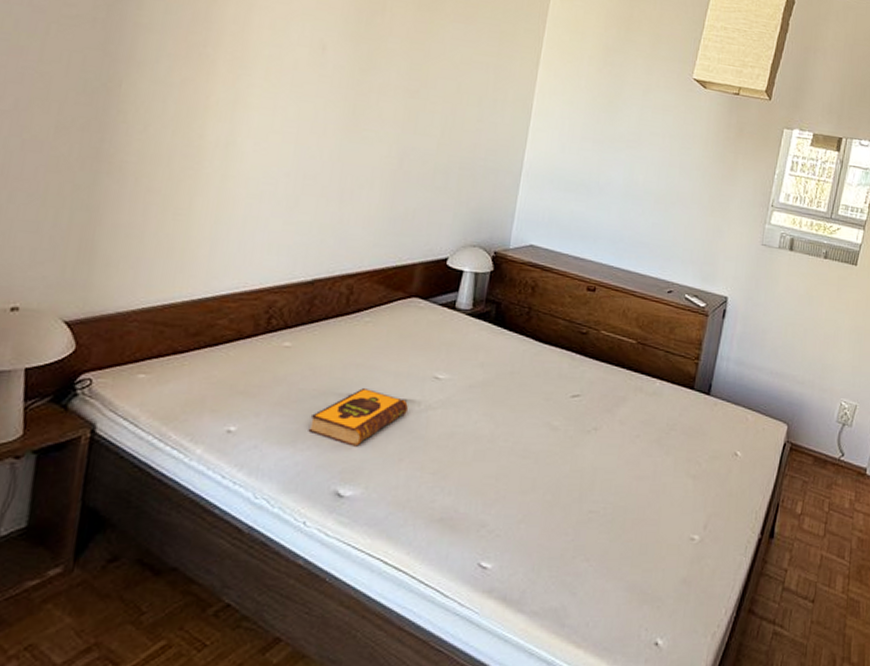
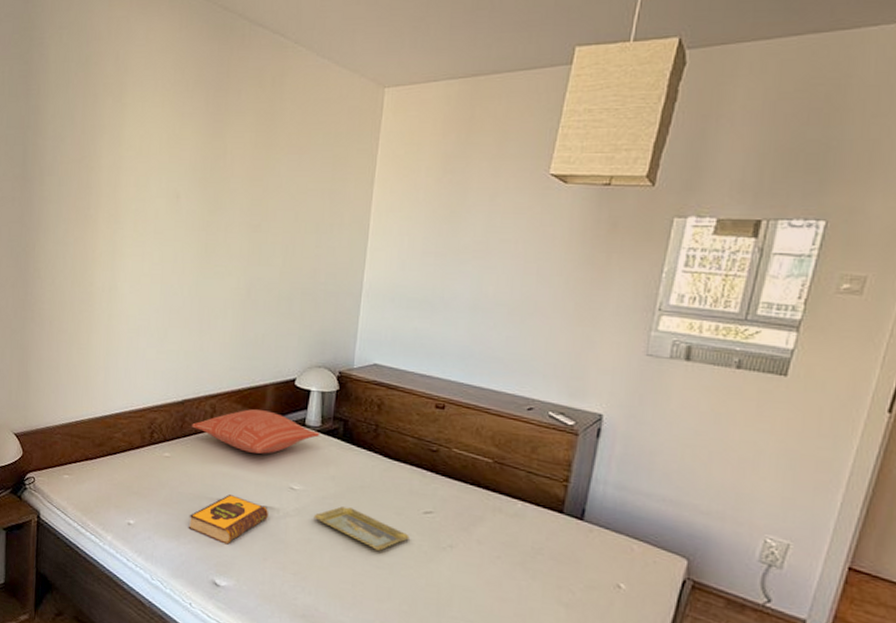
pillow: none [322,290,471,341] -> present [192,409,320,454]
tray: none [458,395,556,439] -> present [313,506,410,551]

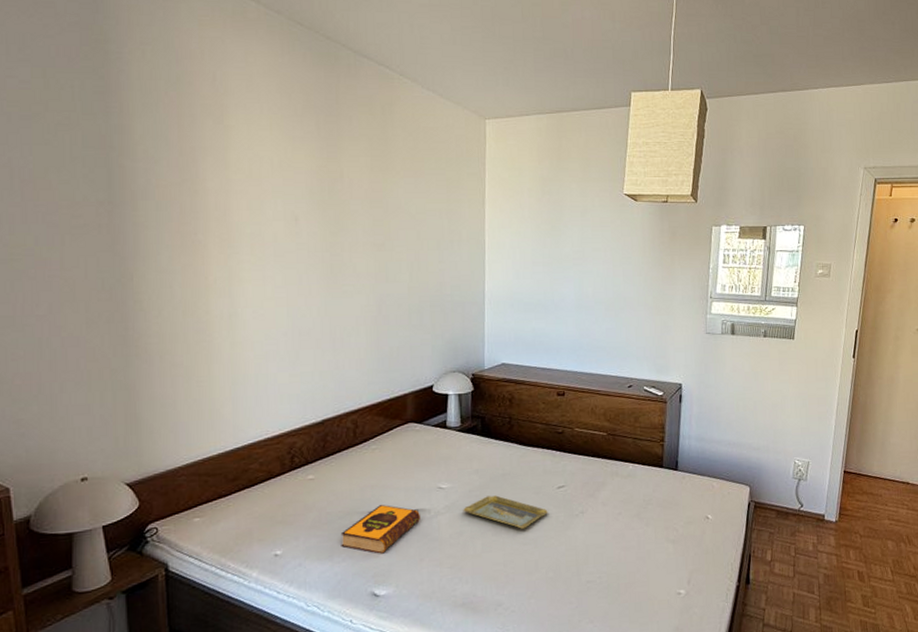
pillow: present [192,409,320,454] -> none [335,418,461,461]

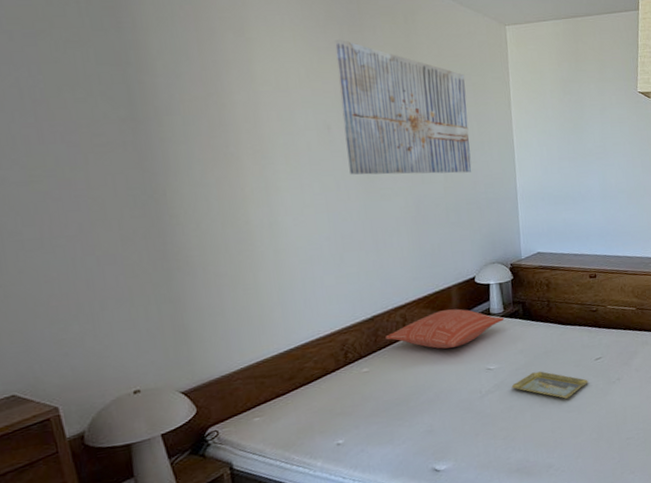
wall art: none [310,129,439,273] -> present [335,40,471,175]
pillow: none [335,418,461,461] -> present [385,309,505,349]
hardback book: present [340,505,420,554] -> none [398,389,473,434]

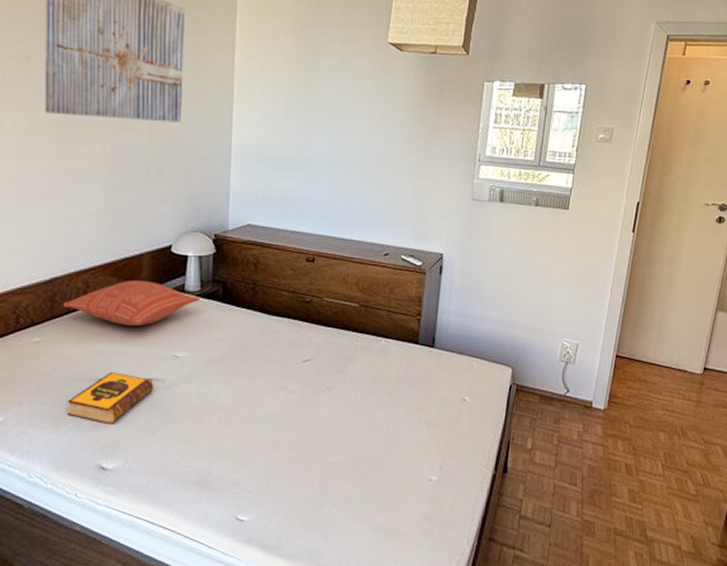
hardback book: none [398,389,473,434] -> present [67,372,153,425]
tray: present [511,371,588,399] -> none [200,367,292,404]

